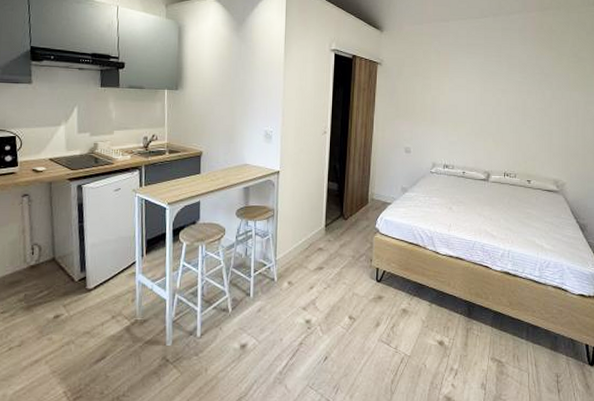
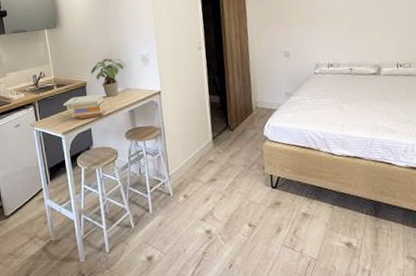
books: none [172,165,219,191] -> present [63,93,106,120]
potted plant: none [208,129,248,172] -> present [91,58,126,98]

